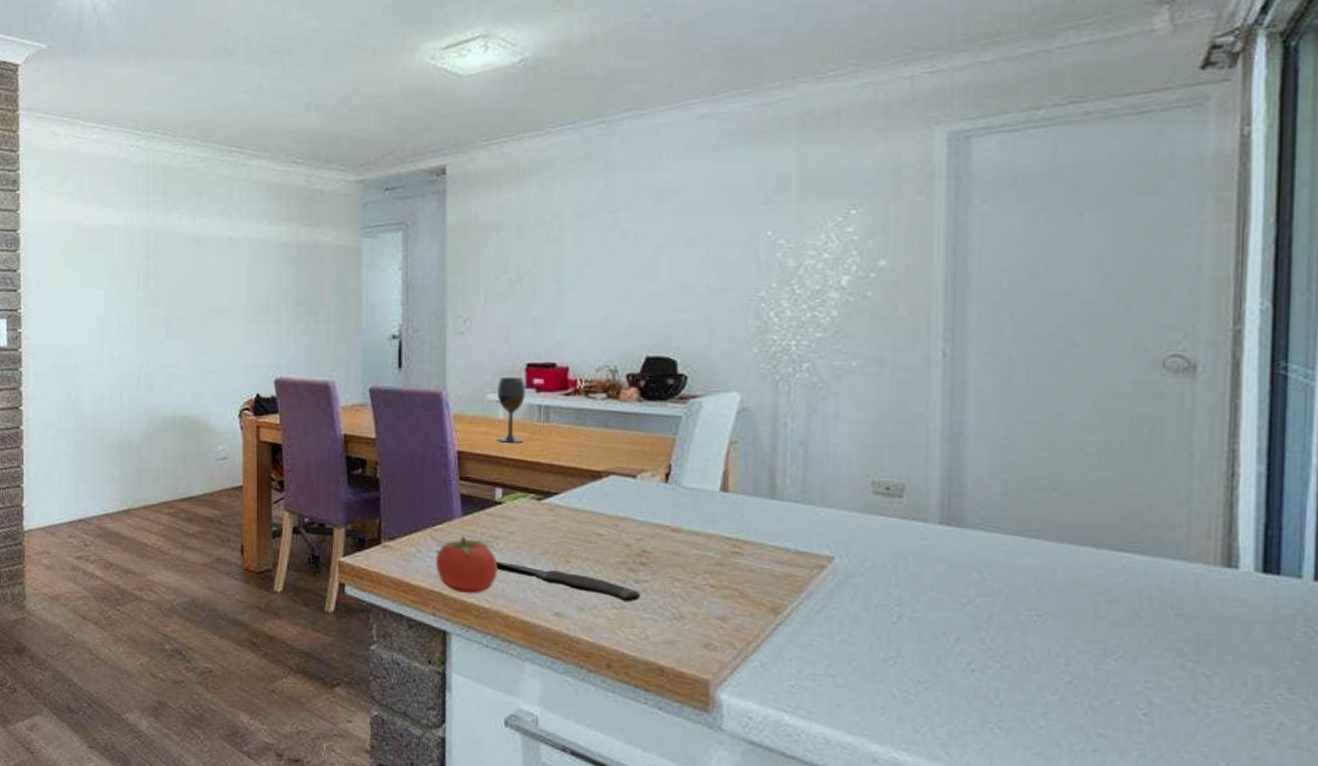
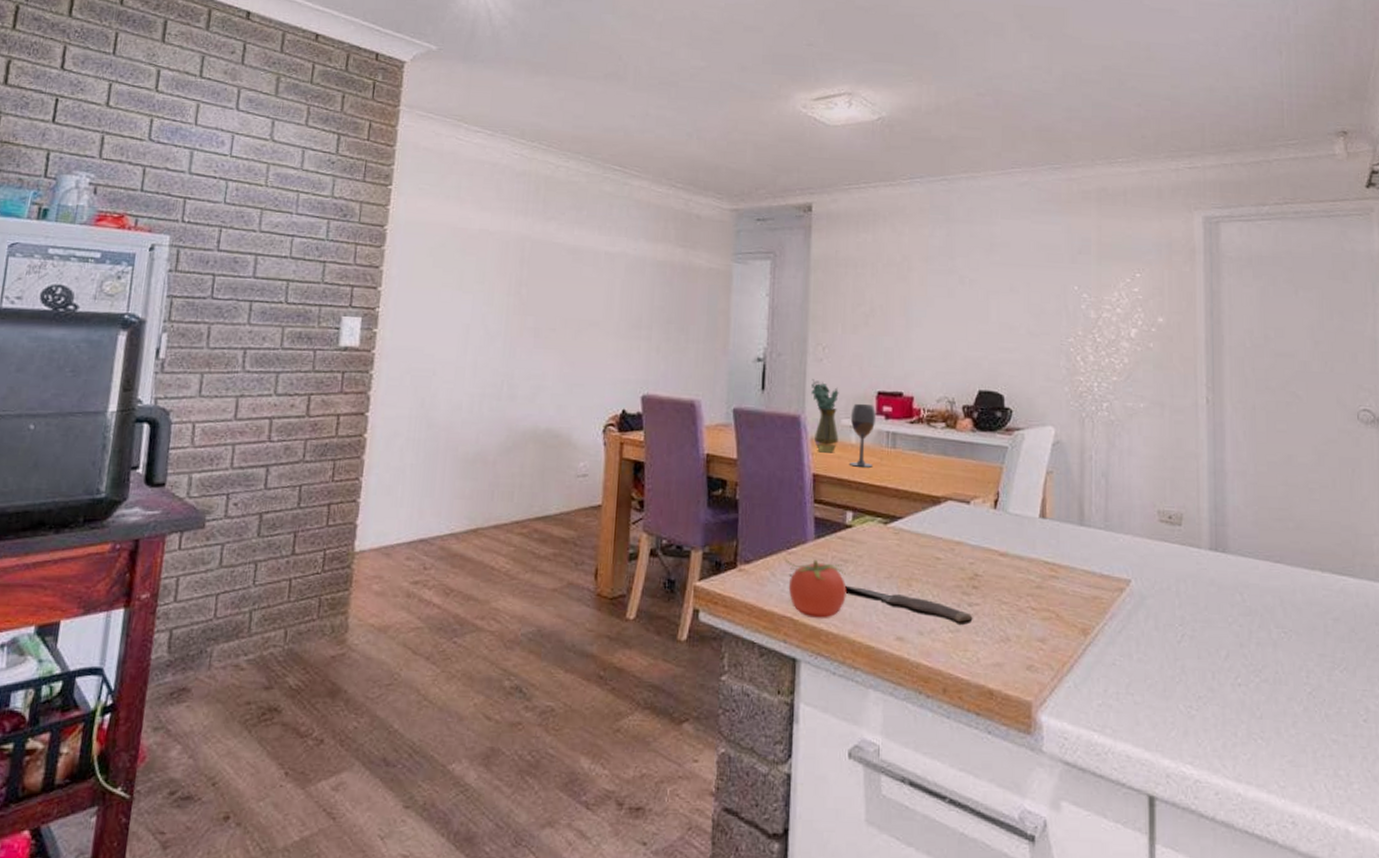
vase: none [452,354,484,429] -> present [811,379,839,453]

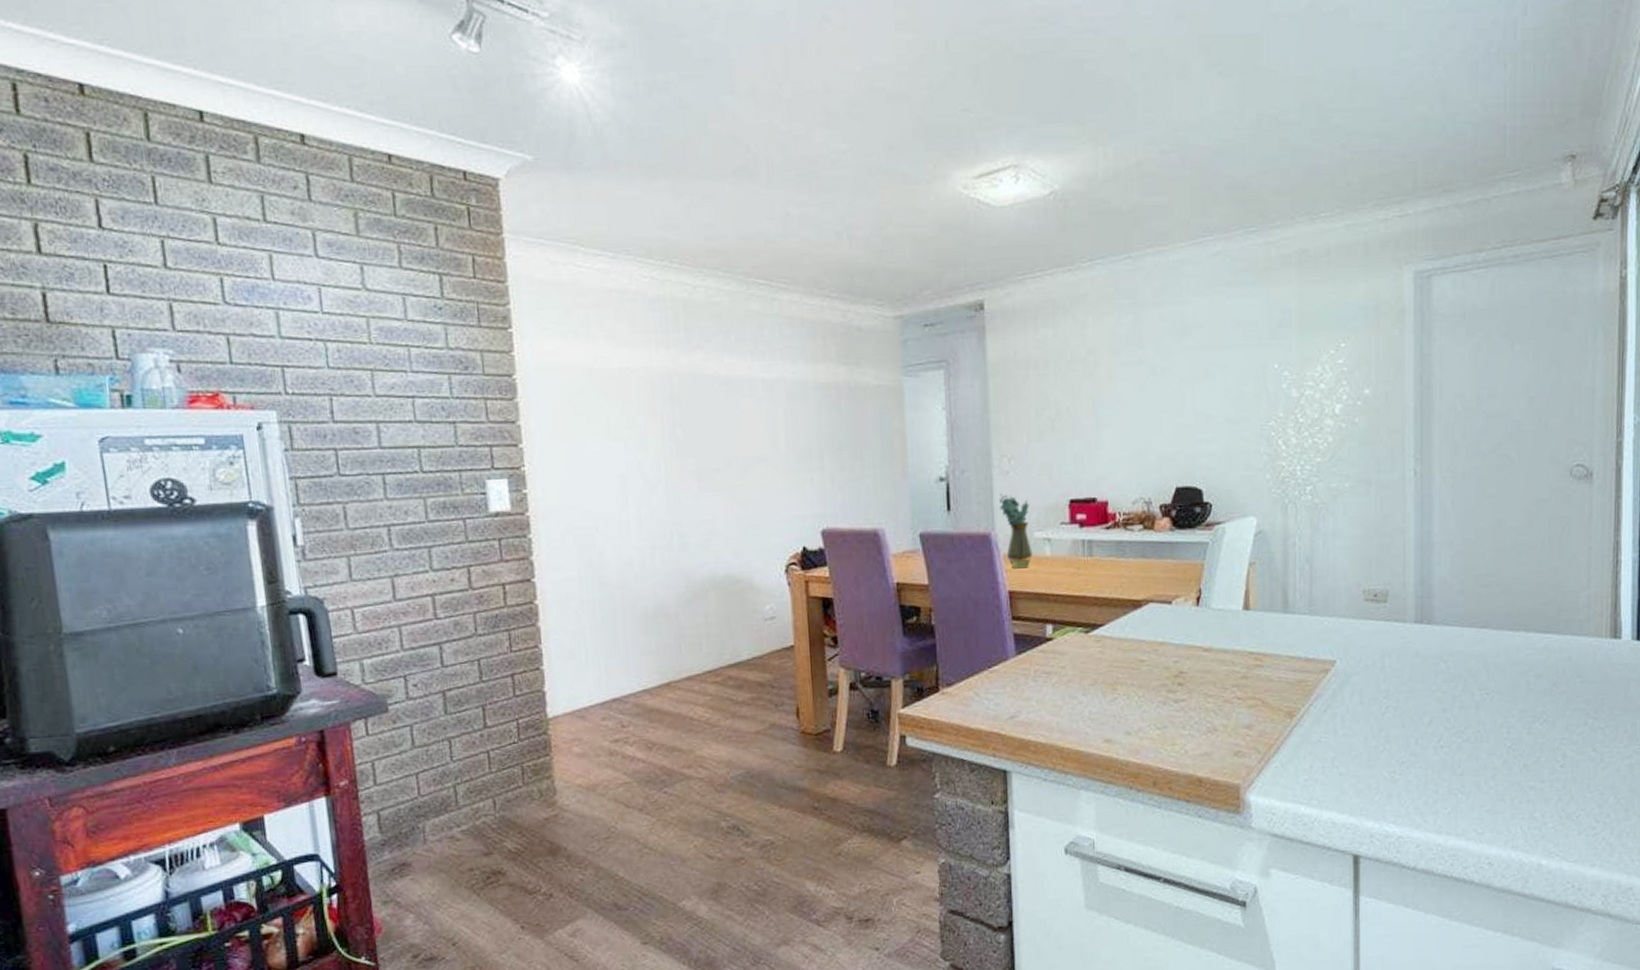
tomato: present [785,559,847,620] -> none [988,675,1052,732]
knife: present [789,574,973,626] -> none [992,691,1179,722]
wine glass: present [850,403,877,468] -> none [1043,513,1071,579]

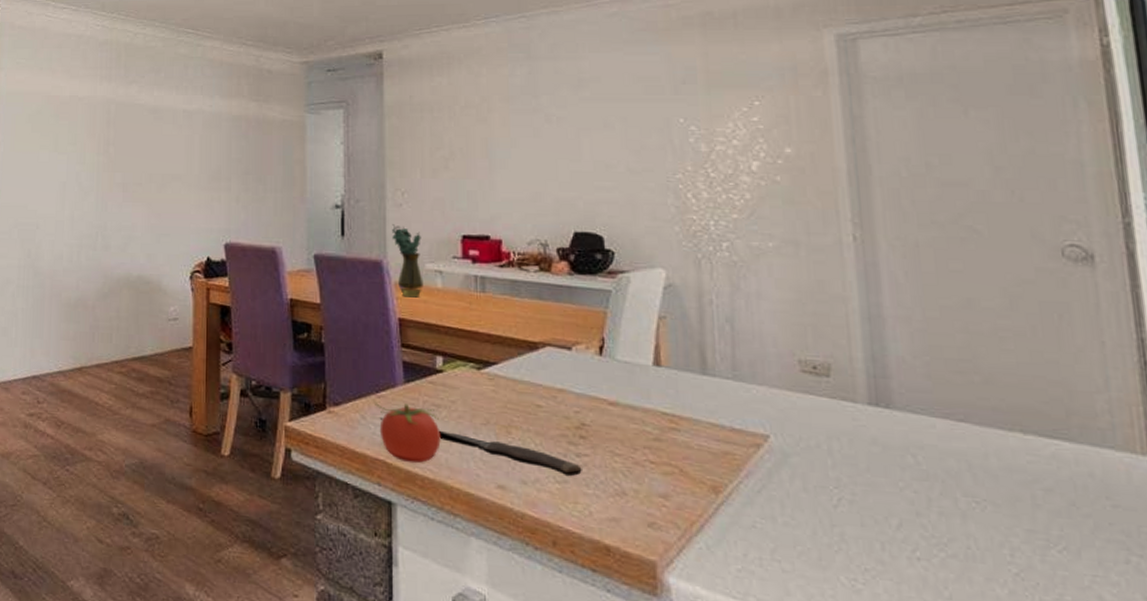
tomato: none [988,675,1052,732] -> present [375,403,441,464]
knife: none [992,691,1179,722] -> present [379,417,582,477]

